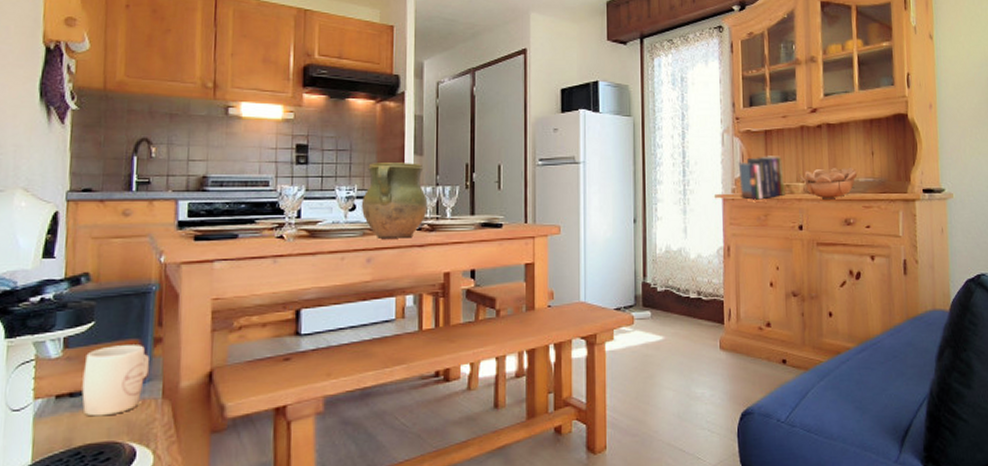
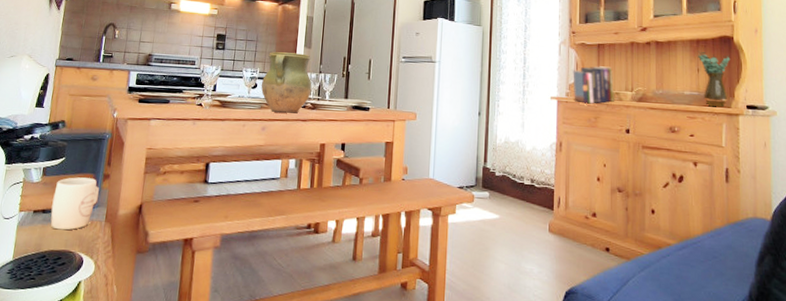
decorative bowl: present [799,167,858,198] -> none [628,80,683,108]
vase: none [871,132,905,194] -> present [697,51,731,108]

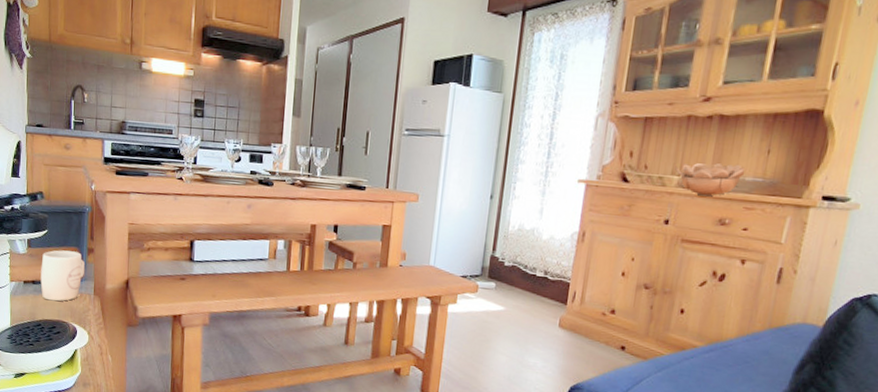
ceramic jug: present [261,52,312,113] -> none [245,120,302,191]
books: present [573,66,614,104] -> none [606,144,660,190]
decorative bowl: none [628,80,683,108] -> present [675,163,746,196]
vase: present [697,51,731,108] -> none [768,127,814,198]

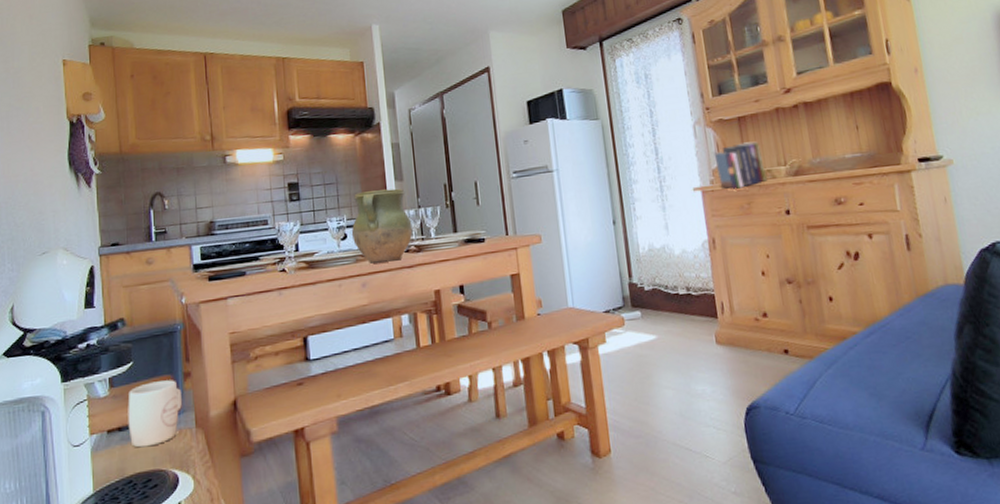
ceramic jug: none [245,120,302,191] -> present [351,188,413,264]
books: none [606,144,660,190] -> present [714,141,767,190]
decorative bowl: present [675,163,746,196] -> none [779,144,844,180]

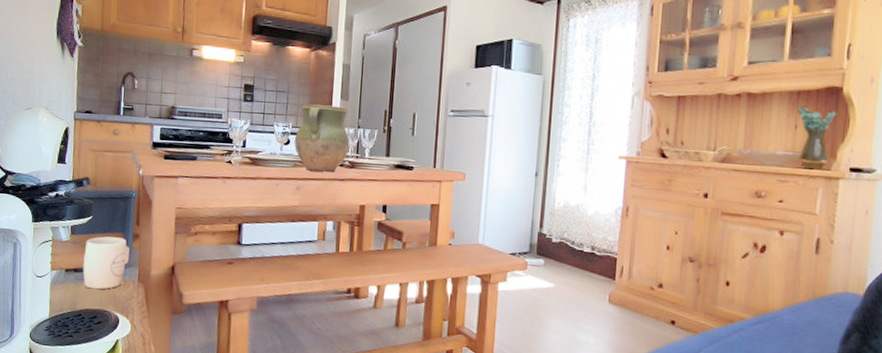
books: present [714,141,767,190] -> none [645,121,694,165]
vase: none [852,104,896,168] -> present [796,104,837,170]

